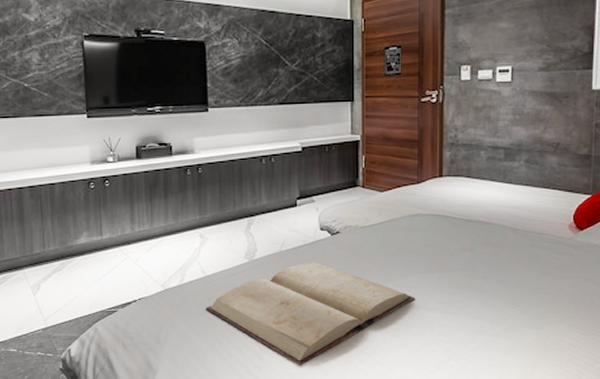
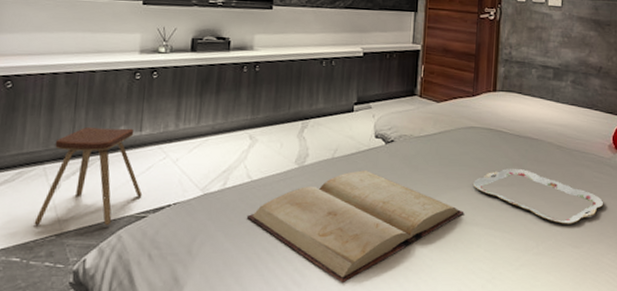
music stool: none [23,234,111,321] -> present [34,127,143,226]
serving tray: none [422,254,565,306] -> present [472,169,604,224]

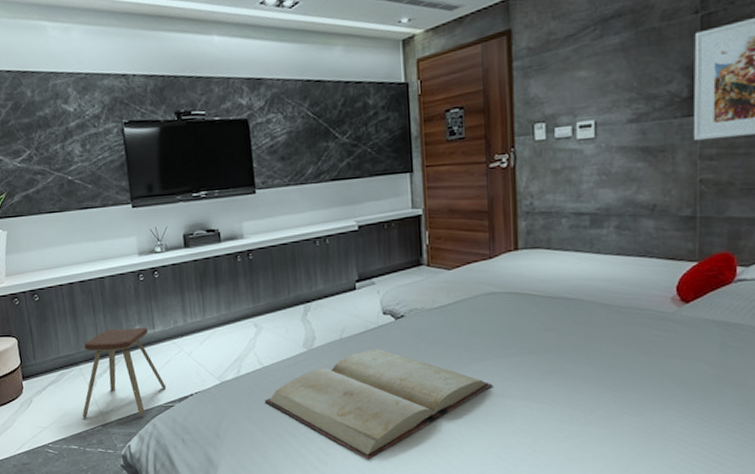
serving tray: present [472,169,604,224] -> none [499,334,669,391]

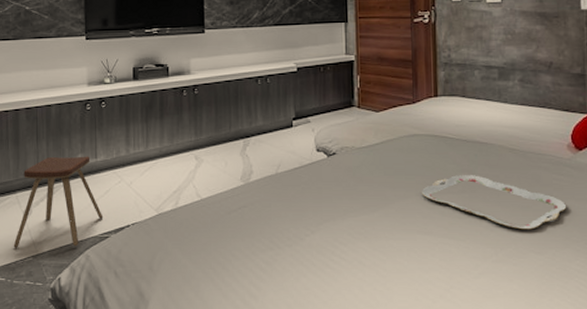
book: present [264,349,493,460] -> none [200,184,415,296]
serving tray: none [499,334,669,391] -> present [421,175,567,230]

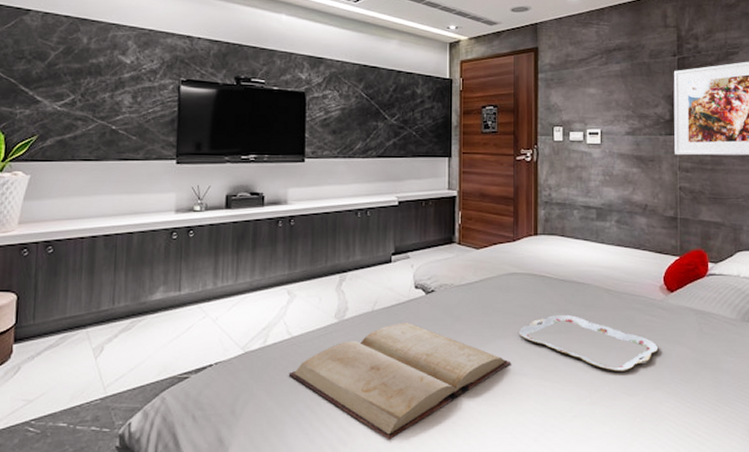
music stool: present [13,156,104,248] -> none [79,288,184,390]
book: none [200,184,415,296] -> present [288,322,511,441]

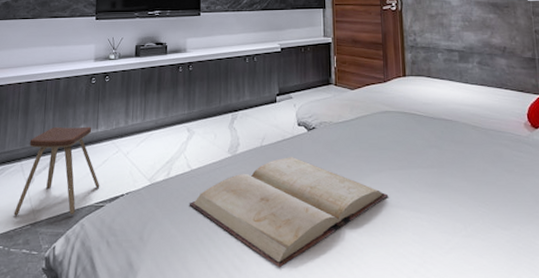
music stool: none [79,288,184,390] -> present [13,126,100,216]
serving tray: present [518,315,659,371] -> none [393,150,528,205]

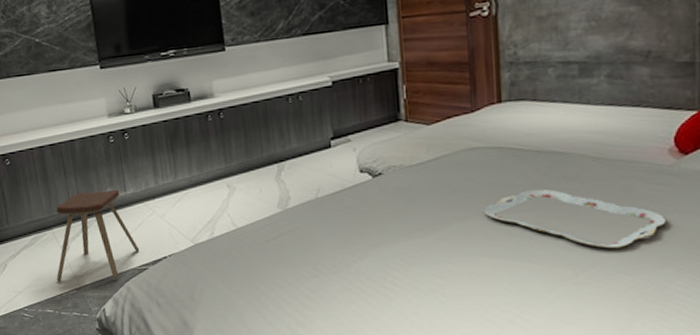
book: present [189,157,389,268] -> none [239,208,477,323]
serving tray: none [393,150,528,205] -> present [483,189,667,249]

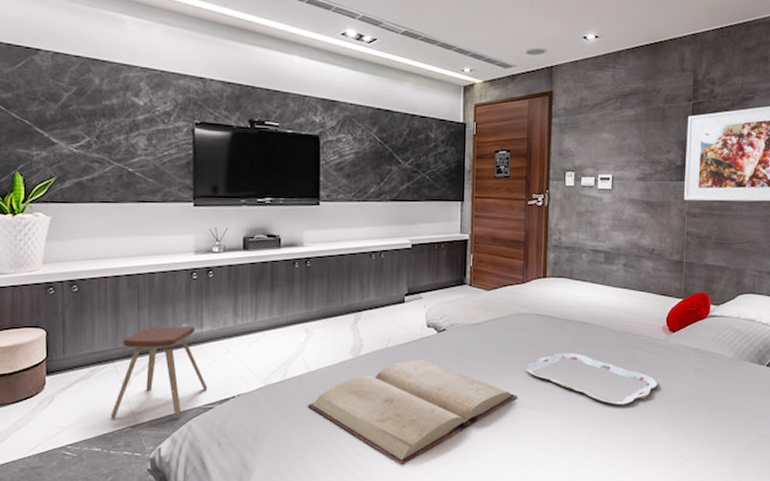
book: none [239,208,477,323] -> present [307,359,518,466]

